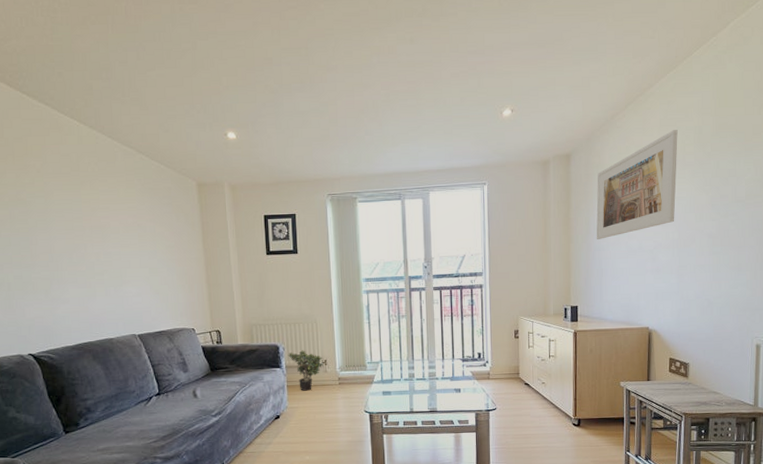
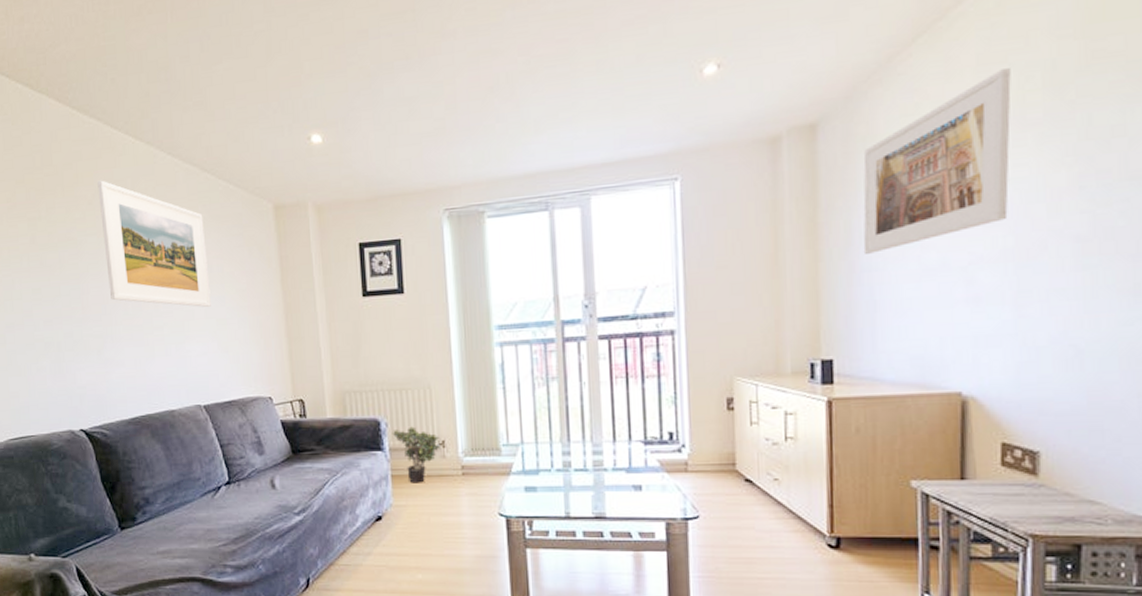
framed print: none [45,153,145,259] -> present [97,180,211,307]

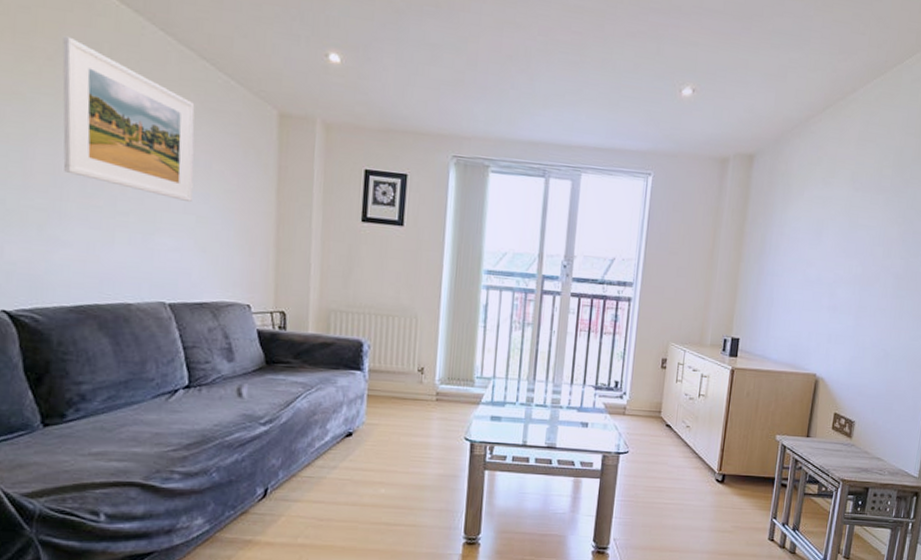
potted plant: present [392,426,442,483] -> none [373,351,420,405]
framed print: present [863,68,1011,254] -> none [770,146,877,263]

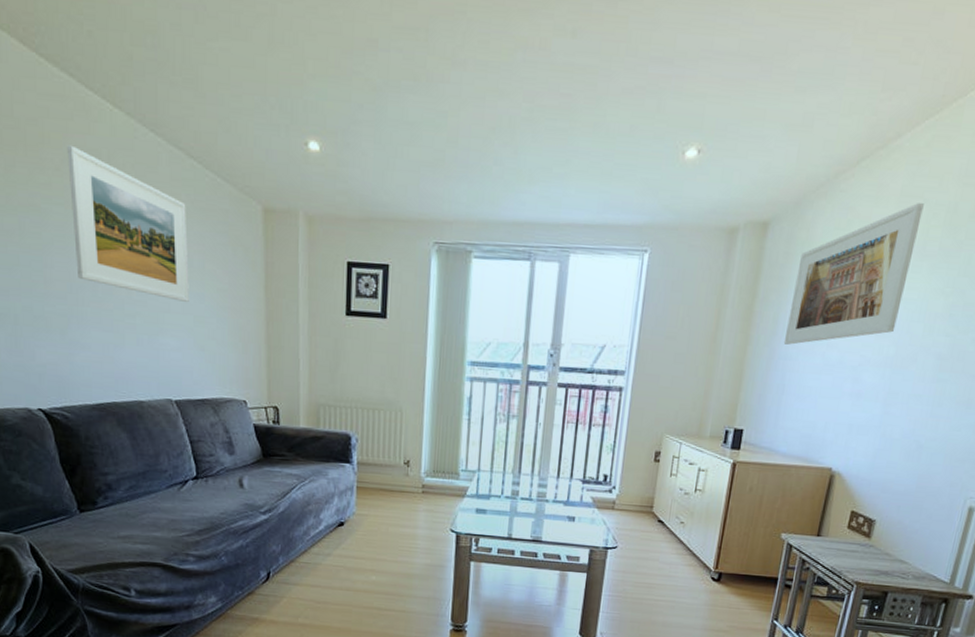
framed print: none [770,146,877,263] -> present [783,203,924,345]

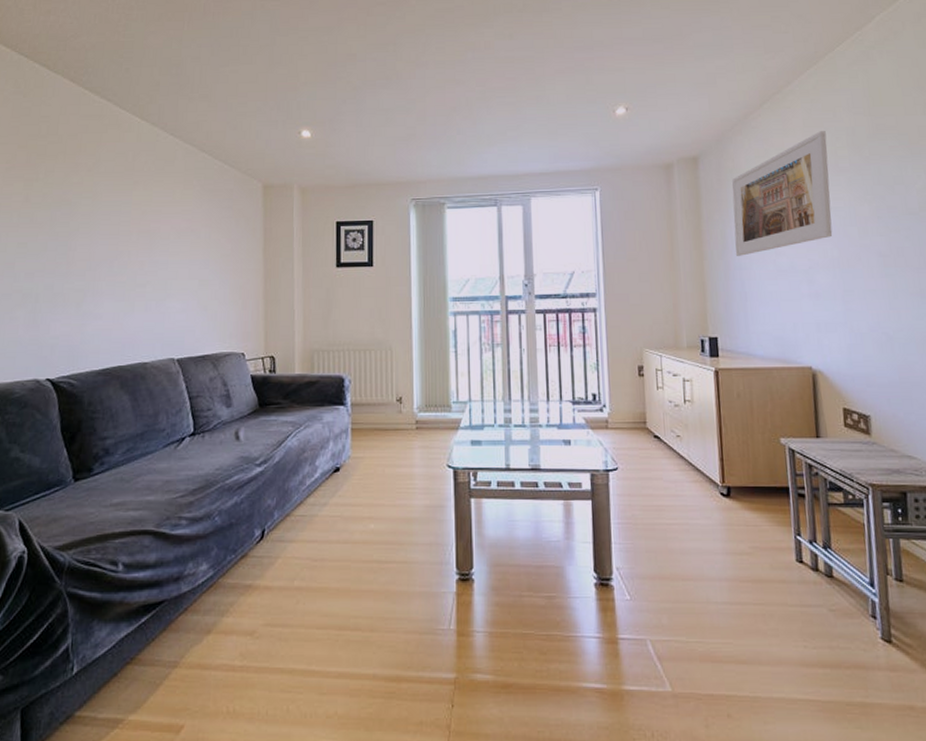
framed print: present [67,145,189,302] -> none [97,151,197,268]

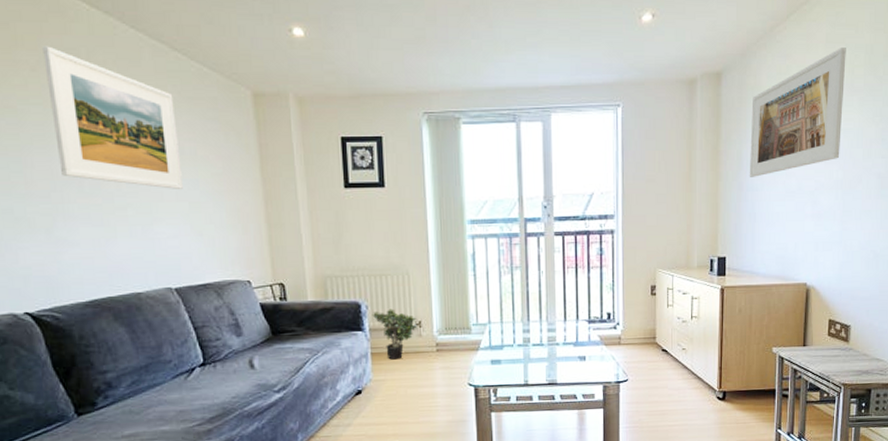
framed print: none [97,151,197,268] -> present [42,46,183,189]
potted plant: none [354,383,399,436] -> present [372,308,418,360]

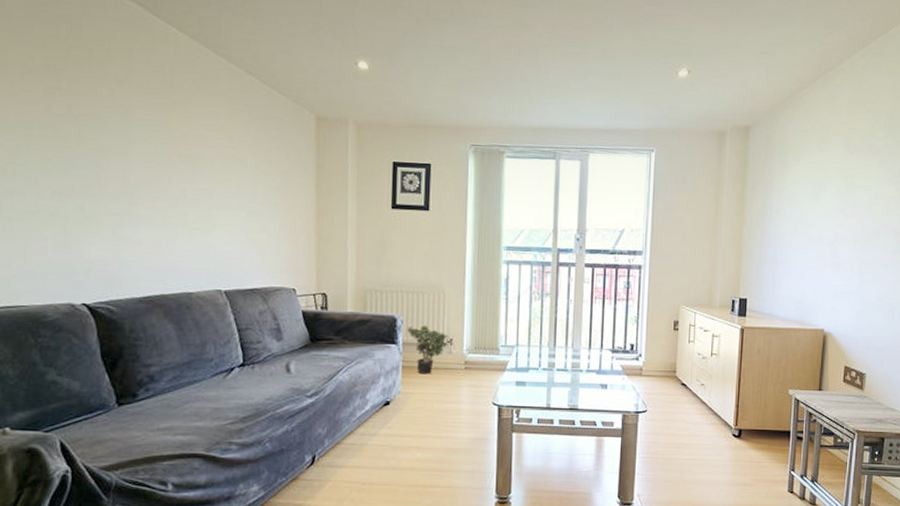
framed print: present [42,46,183,189] -> none [131,63,244,199]
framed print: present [749,48,846,177] -> none [772,112,868,226]

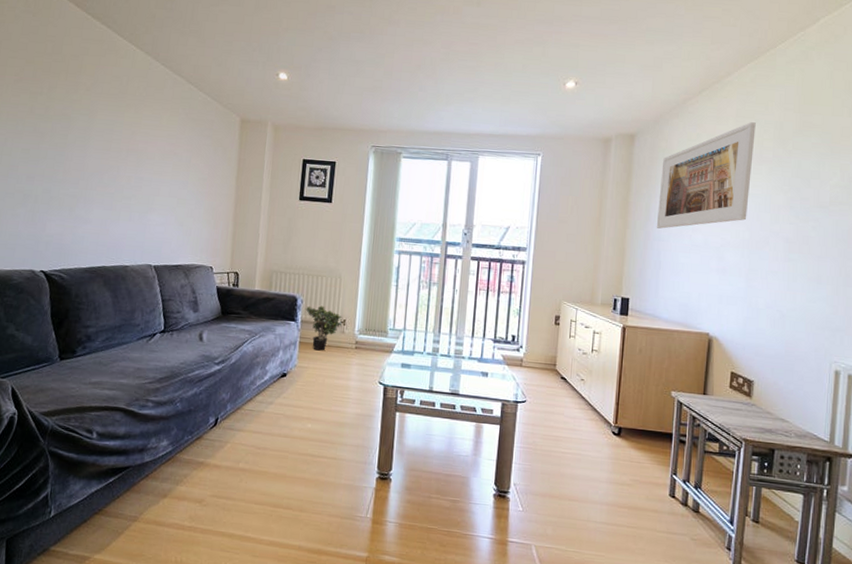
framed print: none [772,112,868,226] -> present [656,122,756,229]

